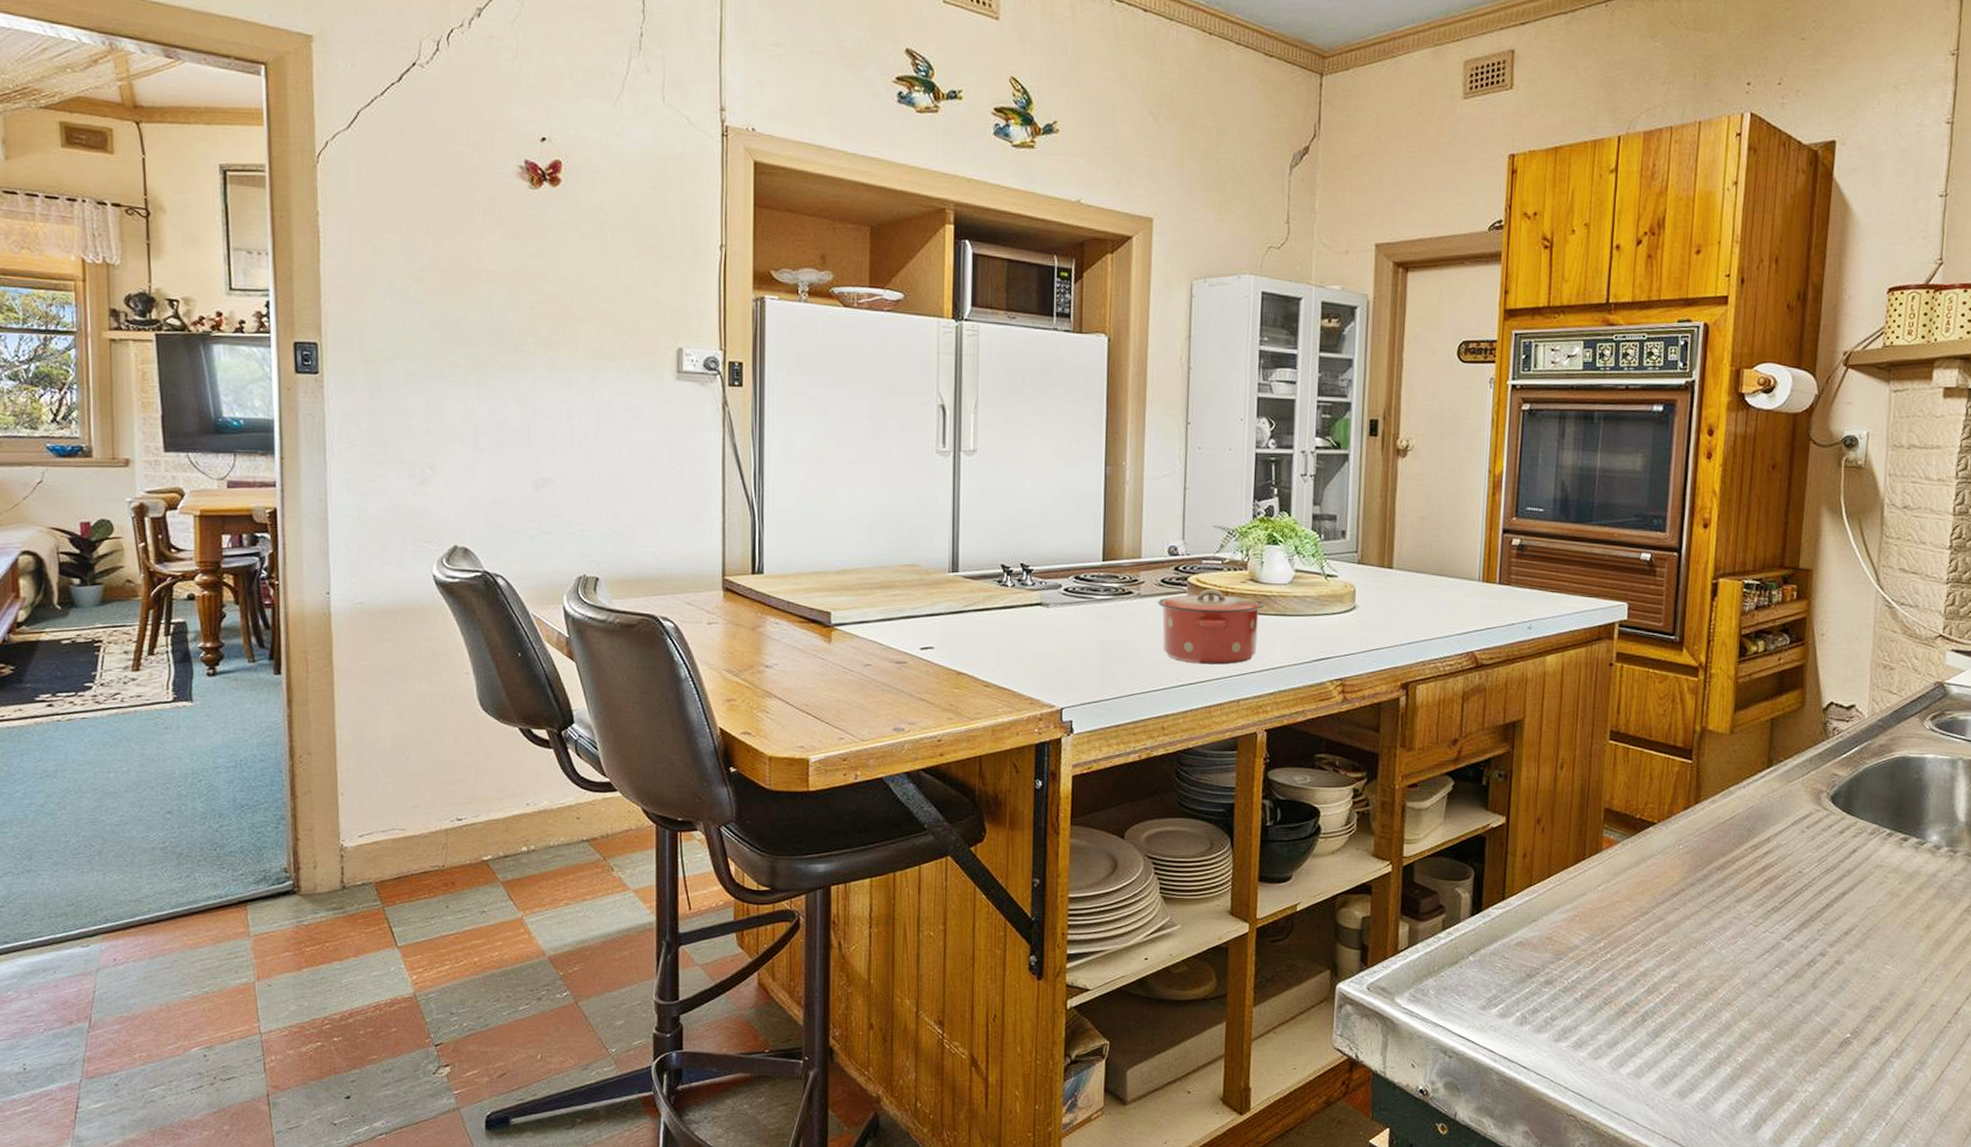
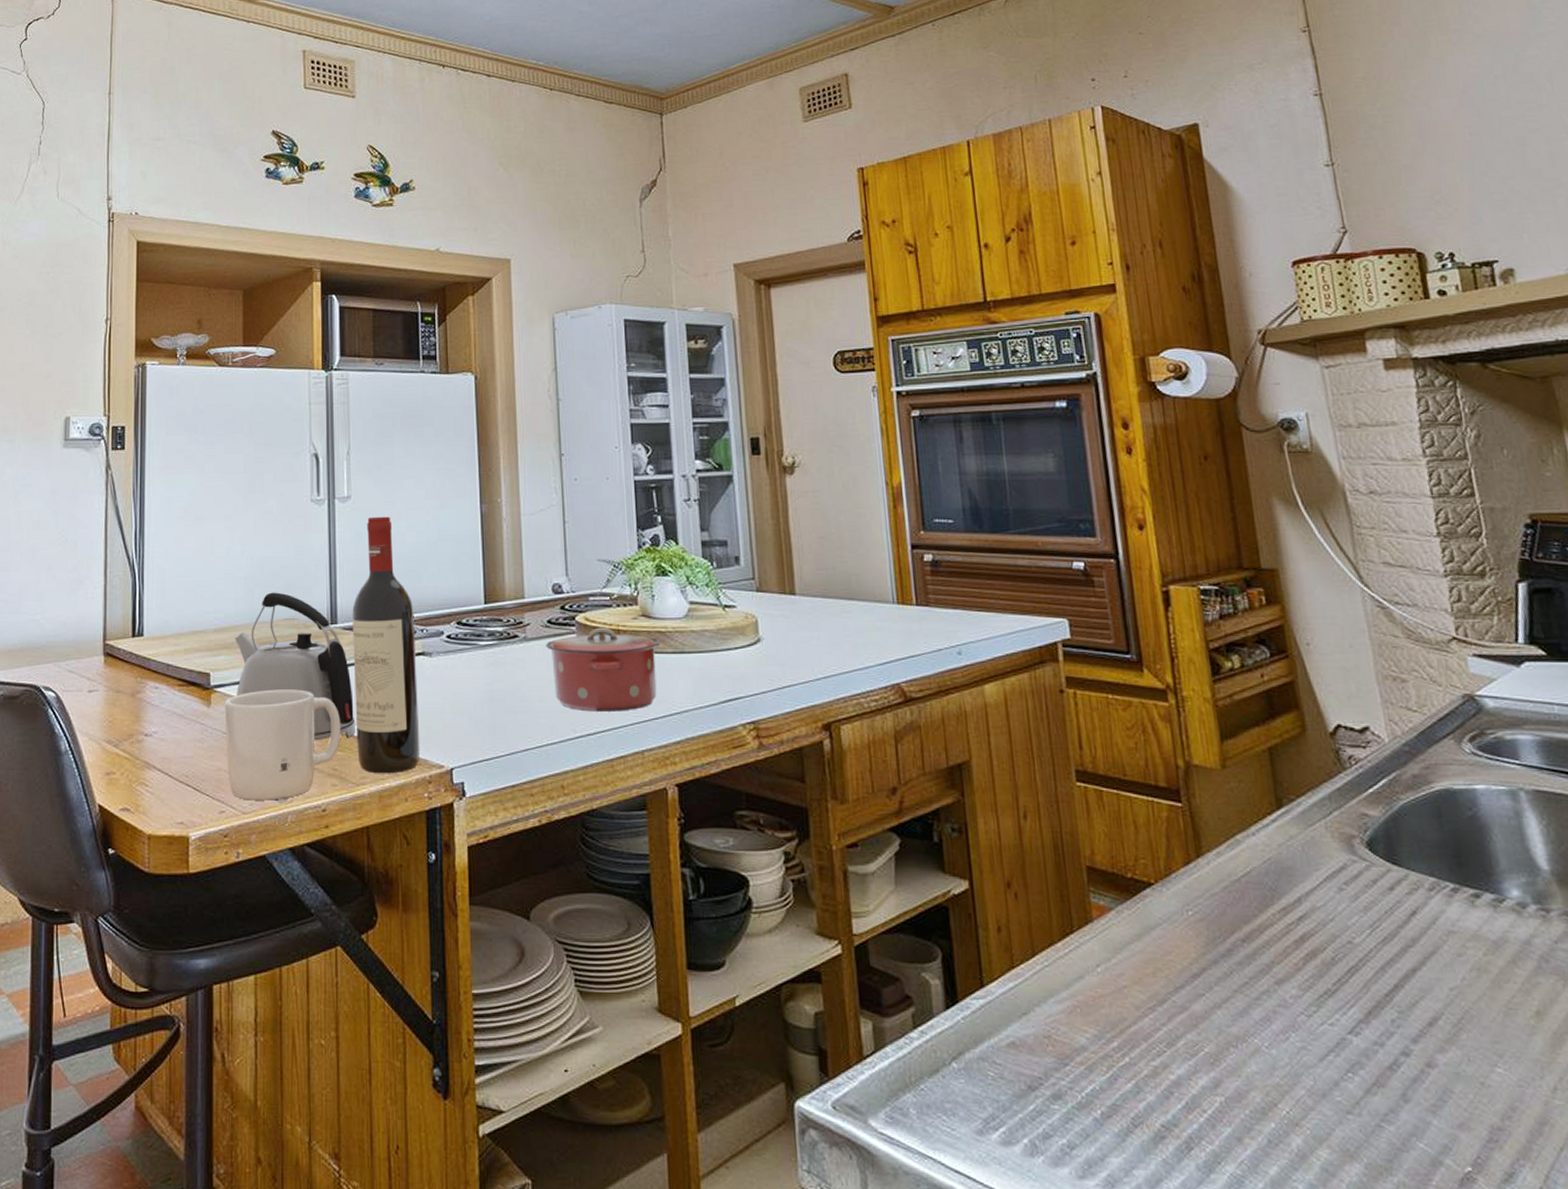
mug: none [845,630,959,730] -> present [224,689,341,800]
kettle: none [855,538,973,679] -> present [234,592,356,741]
wine bottle: none [972,471,1034,711] -> present [352,516,421,774]

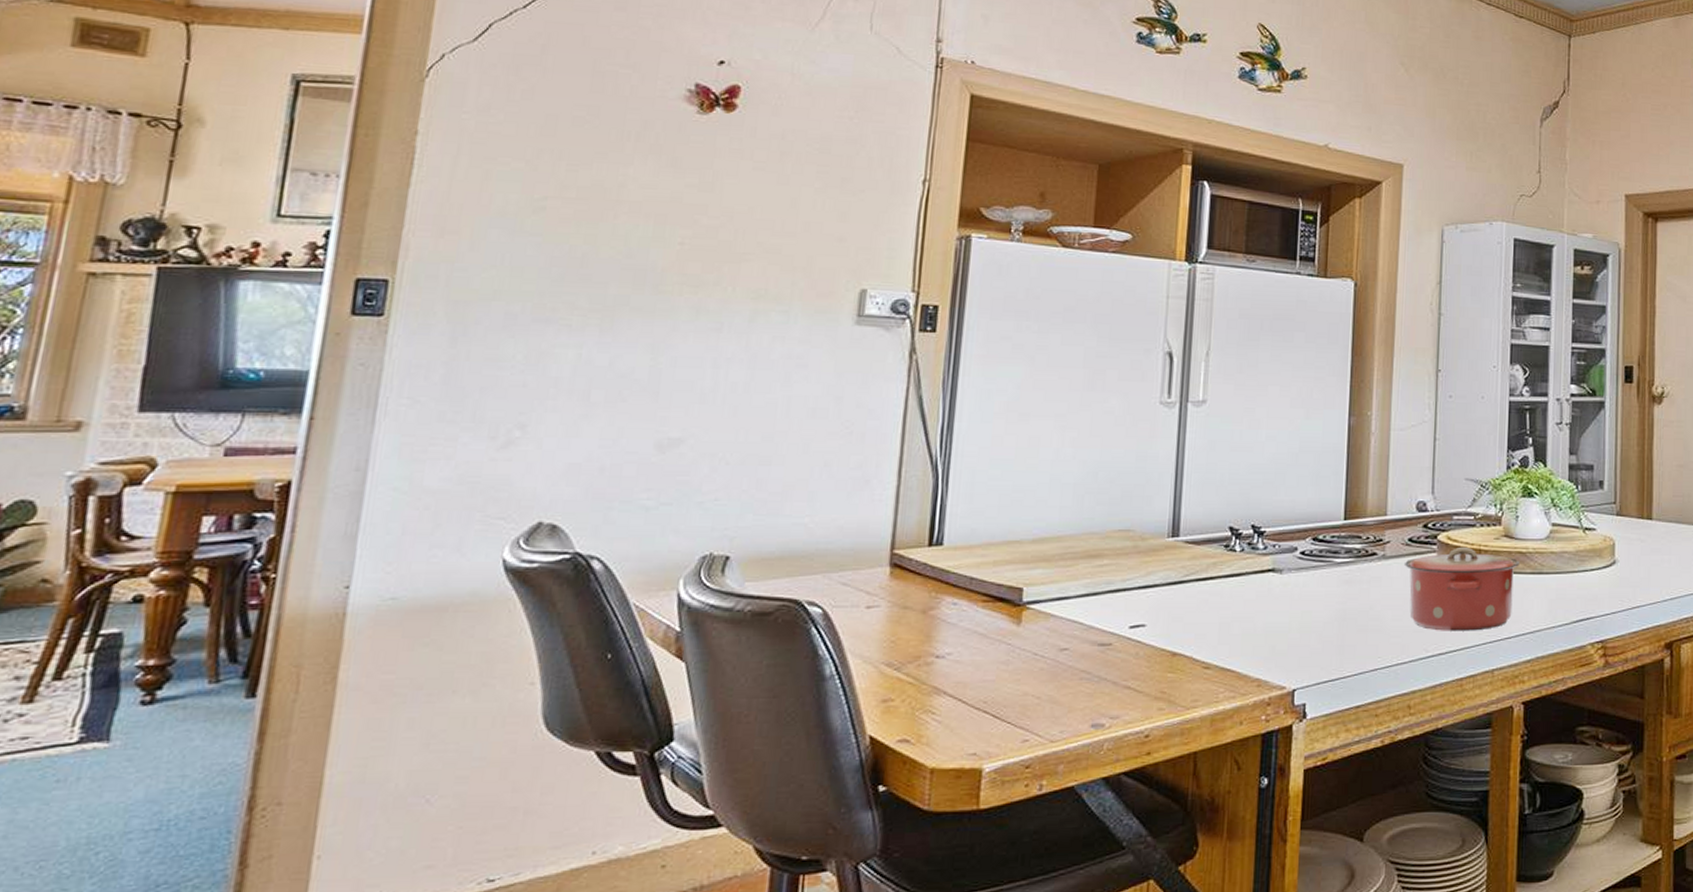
mug: present [224,689,341,800] -> none [1035,607,1175,728]
kettle: present [234,592,356,741] -> none [1054,500,1191,662]
wine bottle: present [352,516,421,774] -> none [1190,423,1267,697]

